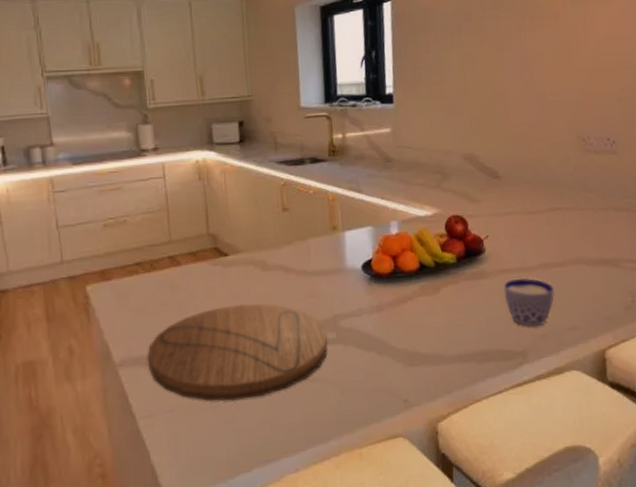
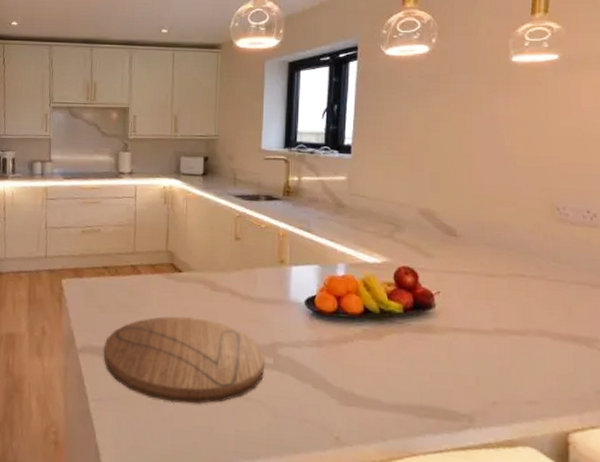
cup: present [503,278,554,328] -> none [453,340,511,393]

